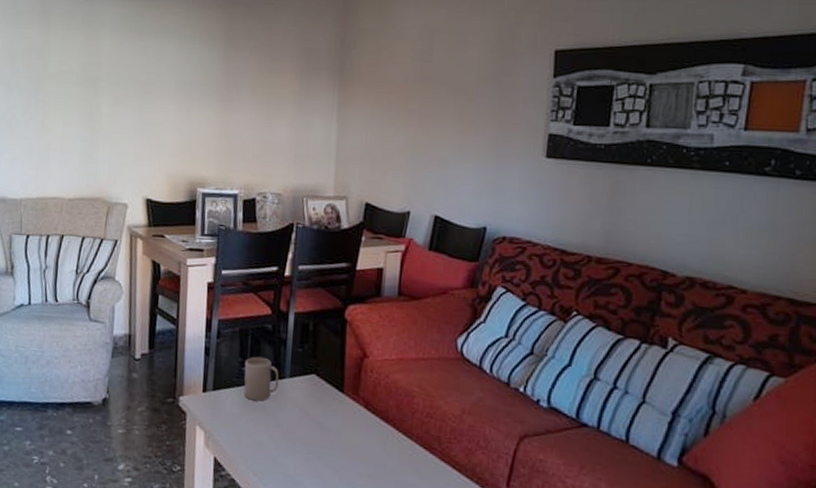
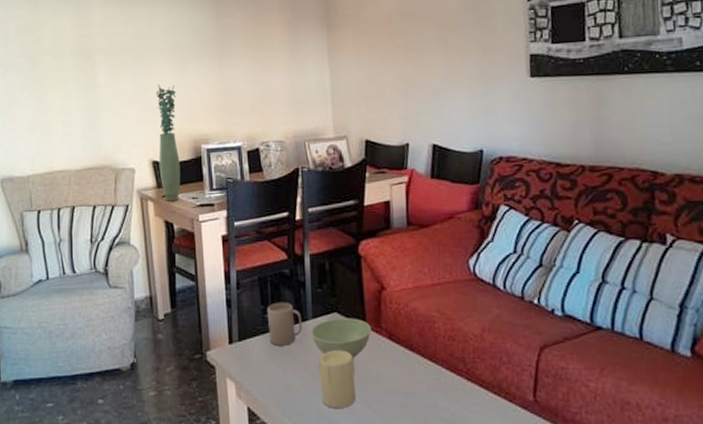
vase: none [152,121,179,242] -> present [156,84,181,202]
bowl: none [286,380,349,424] -> present [310,318,371,360]
candle: none [289,412,328,471] -> present [318,350,356,408]

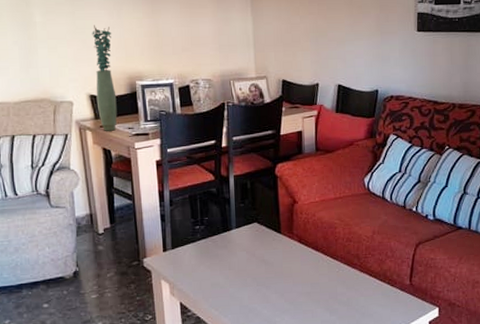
mug: present [267,302,302,346] -> none [196,215,227,252]
bowl: present [310,318,371,360] -> none [234,226,285,260]
candle: present [318,350,356,408] -> none [241,253,272,299]

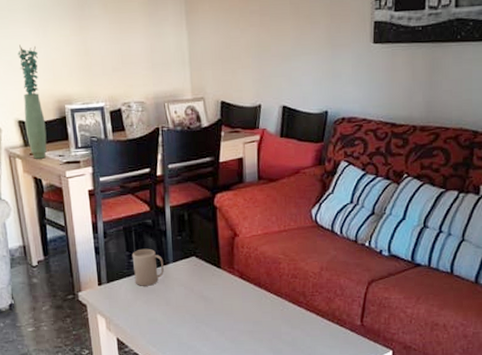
mug: none [196,215,227,252] -> present [132,248,164,286]

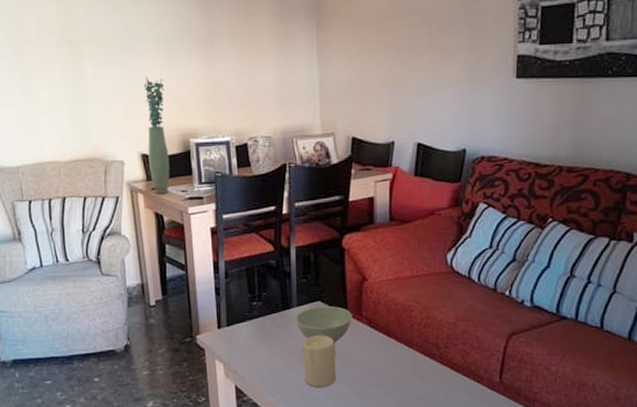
mug: present [132,248,164,286] -> none [254,291,287,331]
bowl: none [171,261,225,296] -> present [295,306,352,344]
candle: none [178,288,211,336] -> present [302,335,337,387]

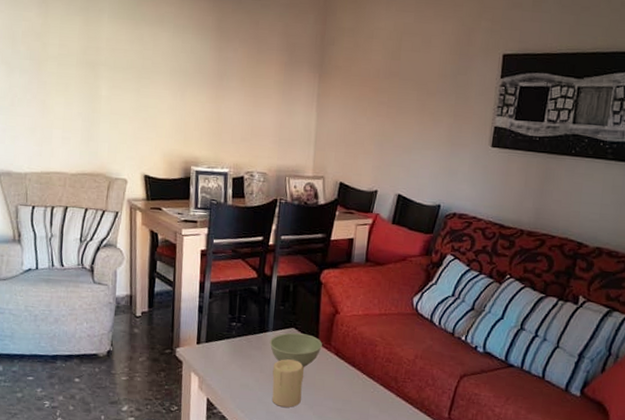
vase: present [144,76,170,194] -> none [150,104,174,214]

